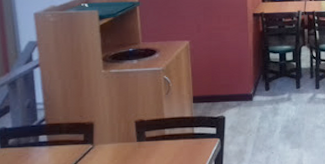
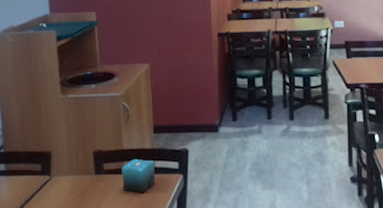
candle: none [162,126,195,157] -> present [121,159,156,193]

